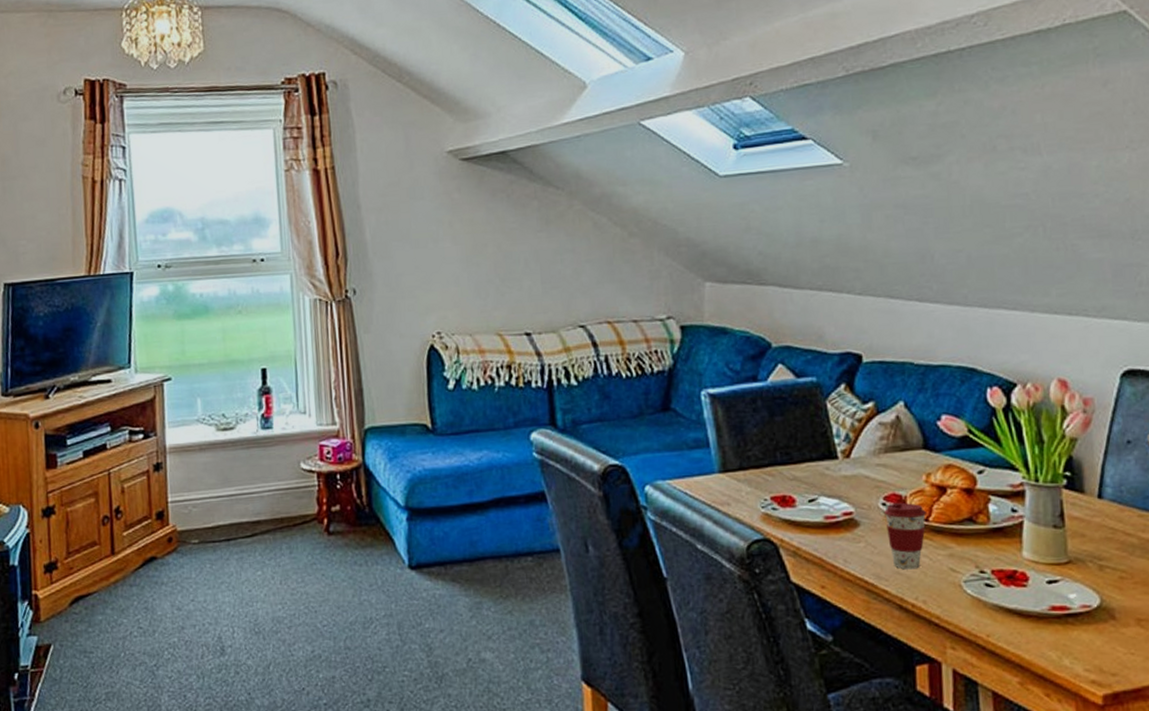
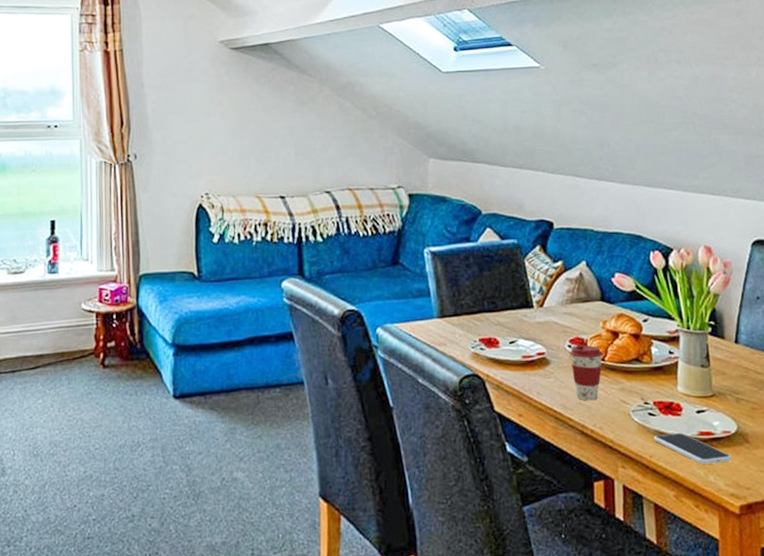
smartphone: none [991,607,1093,645] -> present [653,433,732,464]

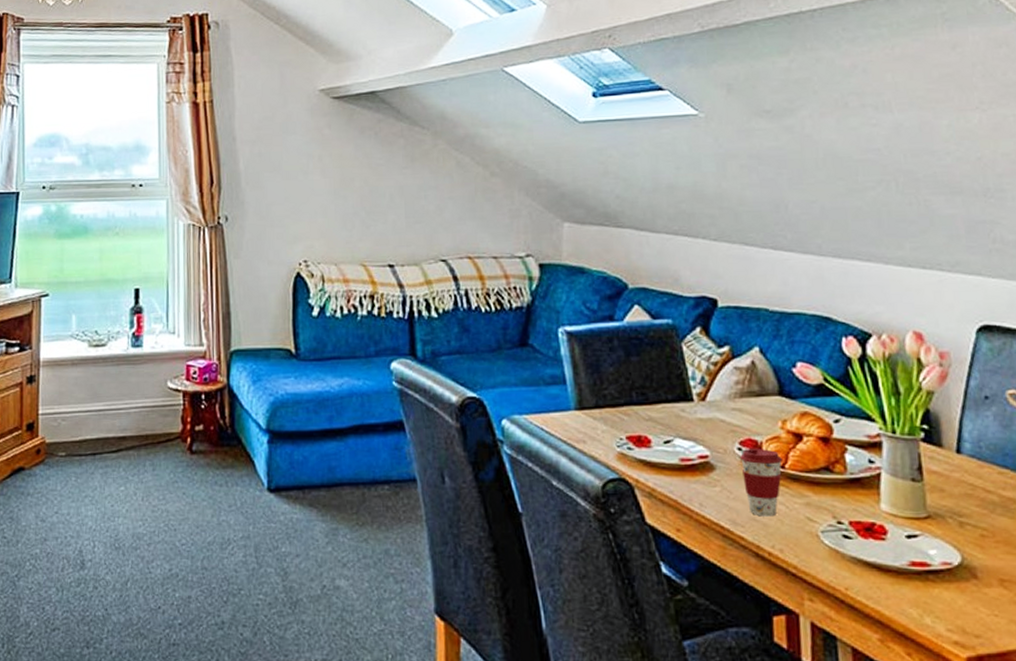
smartphone: present [653,433,732,464] -> none [850,562,955,602]

